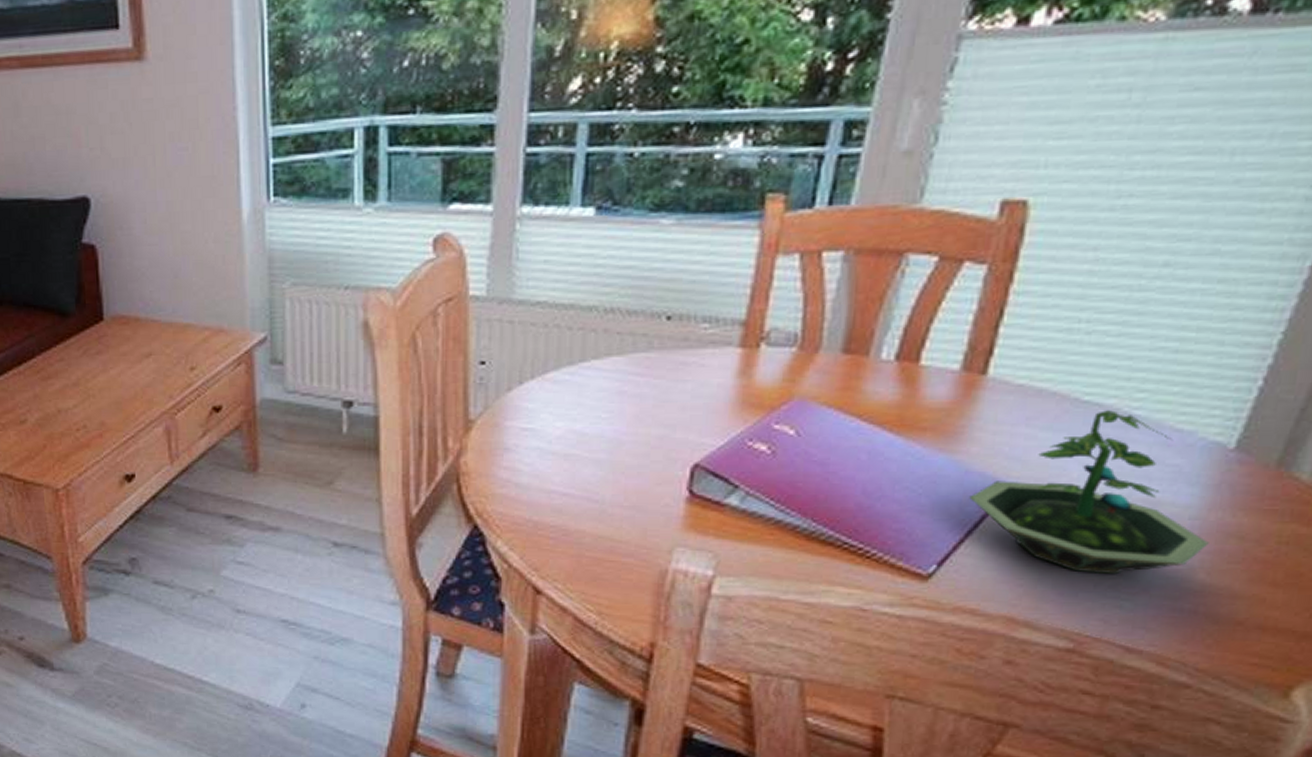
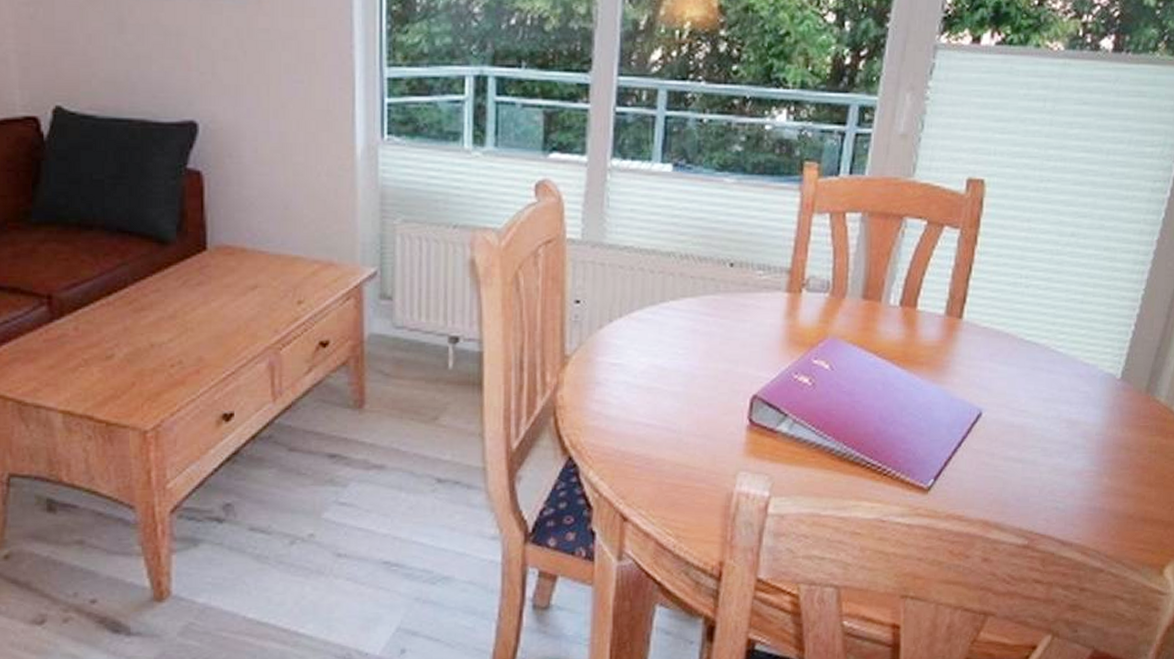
terrarium: present [969,410,1209,575] -> none [954,348,1109,482]

